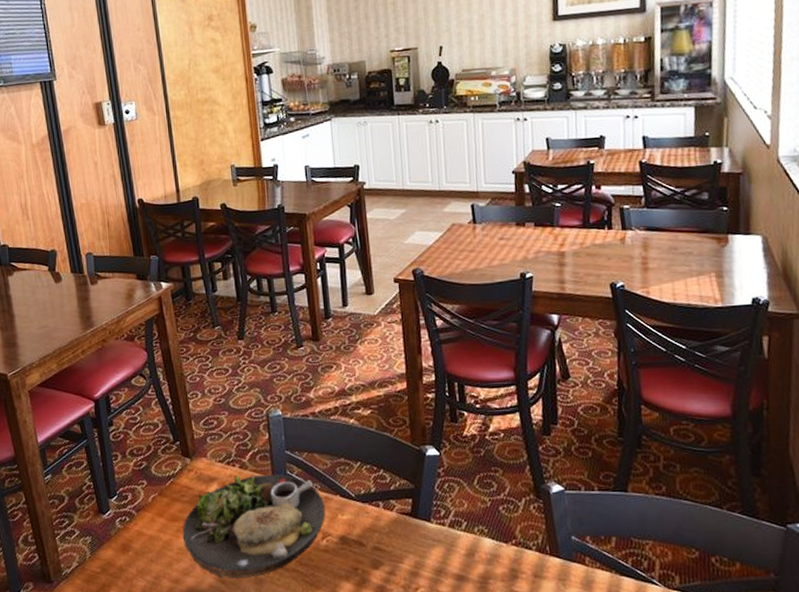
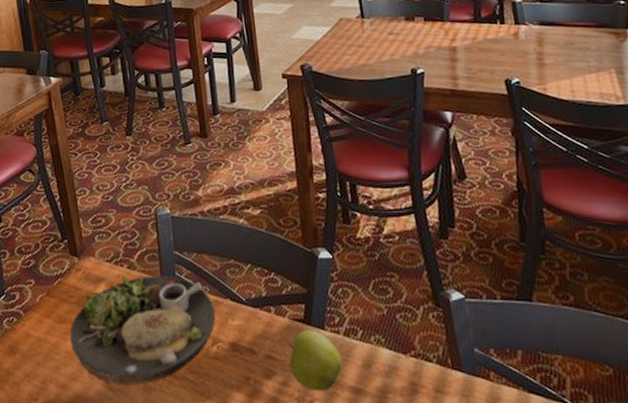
apple: none [395,522,448,579] -> present [287,329,343,391]

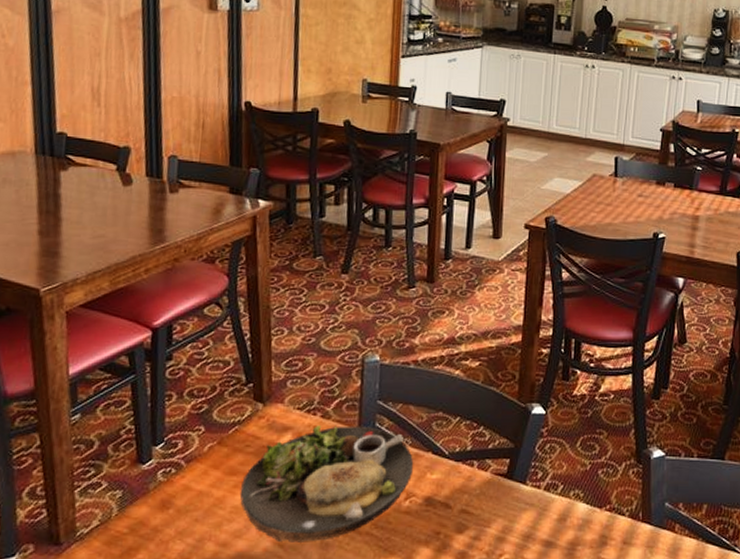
apple: present [287,329,343,391] -> none [484,484,539,545]

